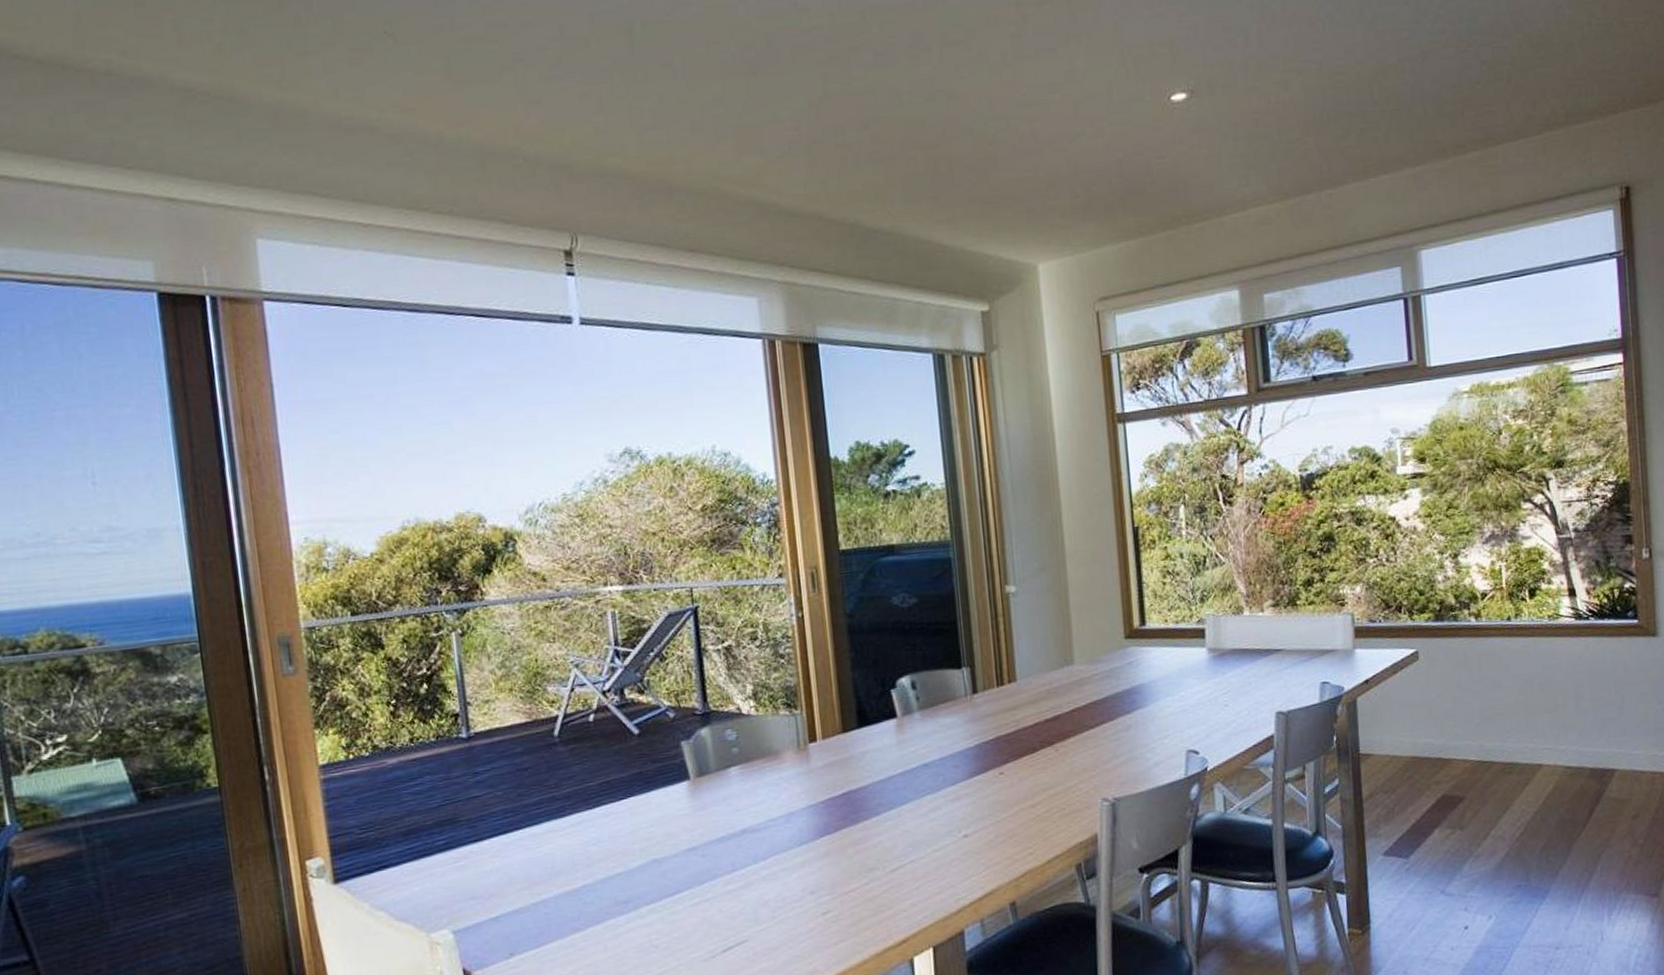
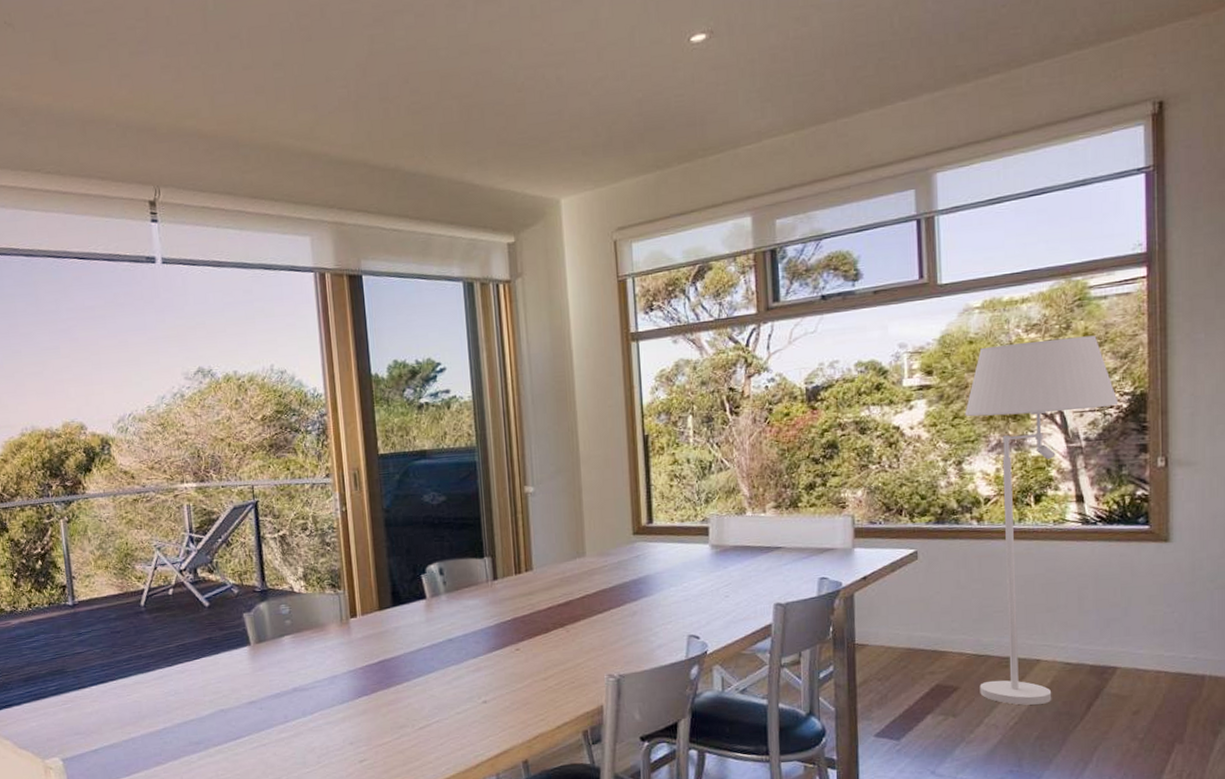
floor lamp: none [1458,422,1603,814] -> present [965,335,1119,705]

